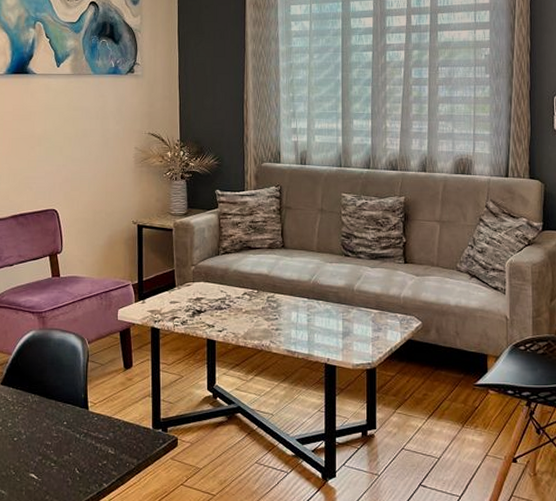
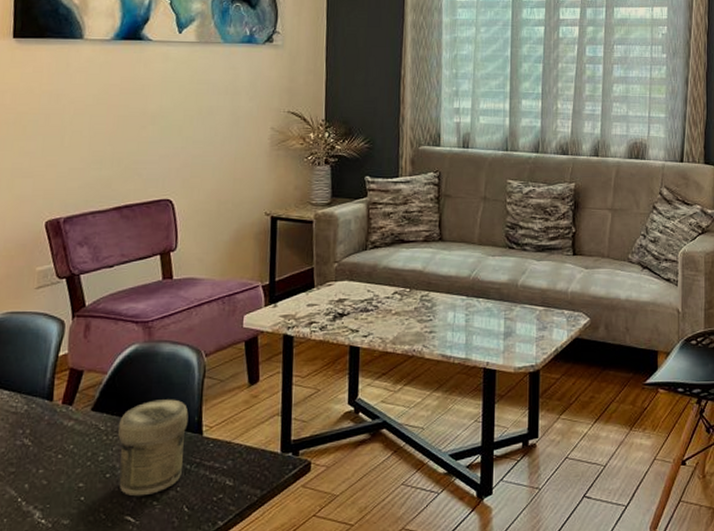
jar: none [22,378,77,458] -> present [118,399,189,497]

